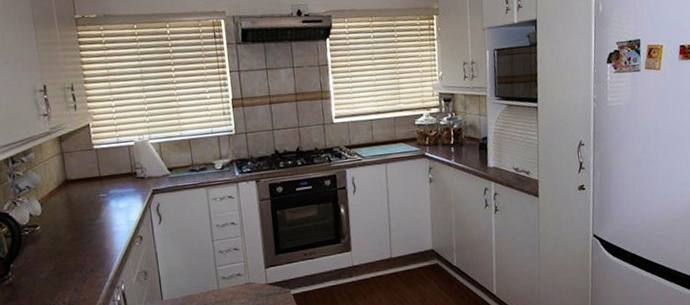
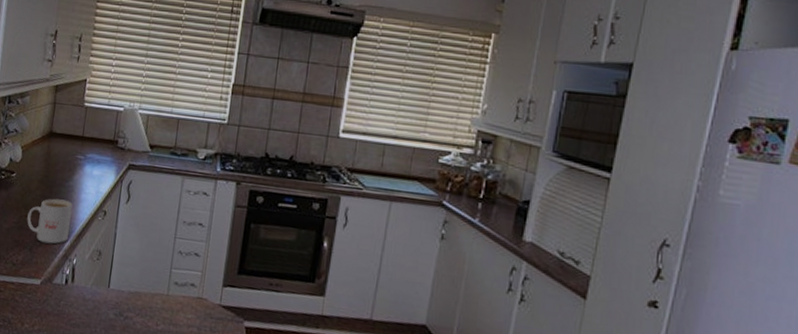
mug: none [63,236,110,280] -> present [27,198,73,244]

